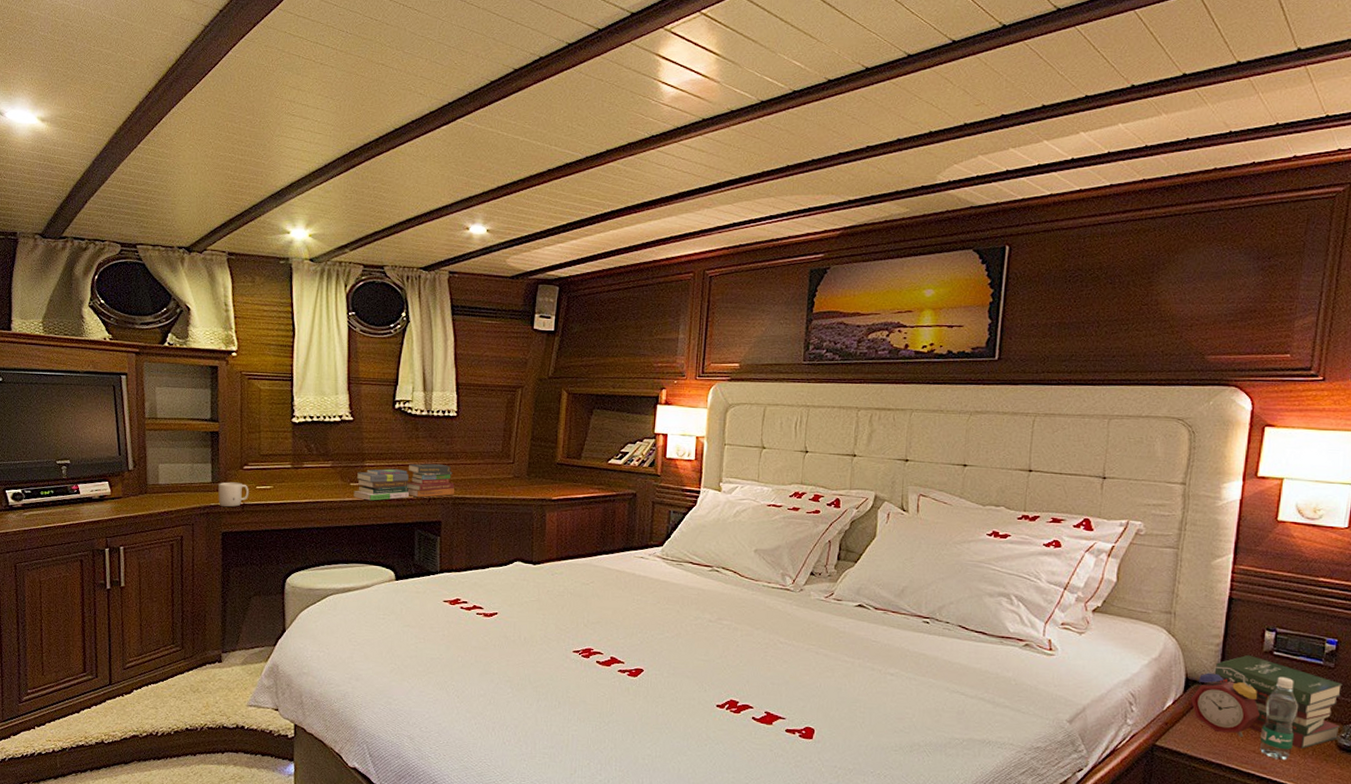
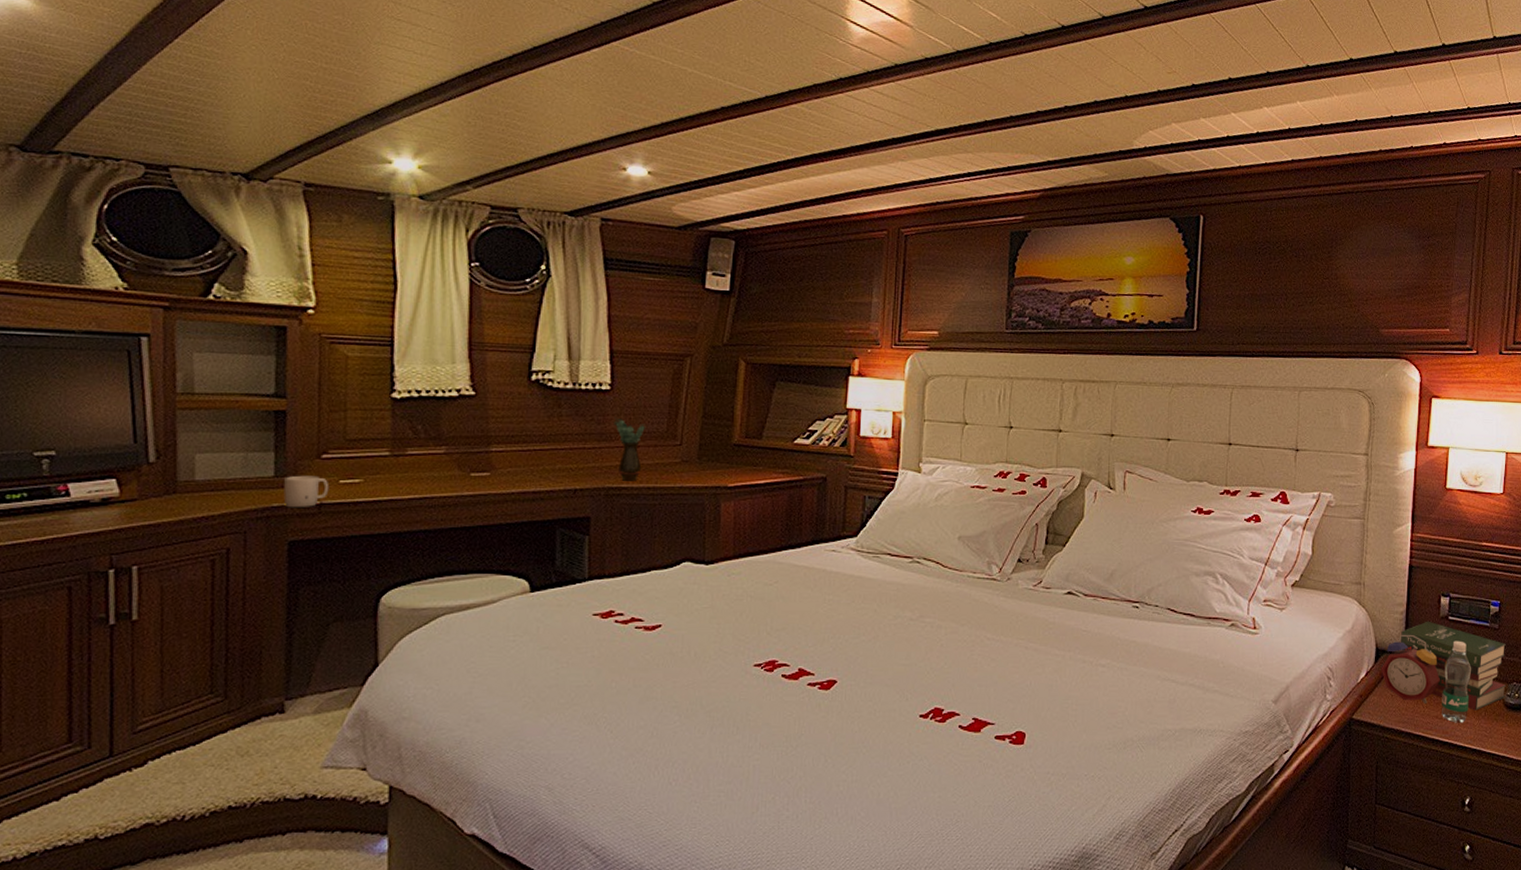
books: present [353,469,409,501] -> none [474,454,549,495]
books: present [407,463,454,498] -> none [546,447,607,489]
vase: none [459,439,485,493] -> present [614,417,645,481]

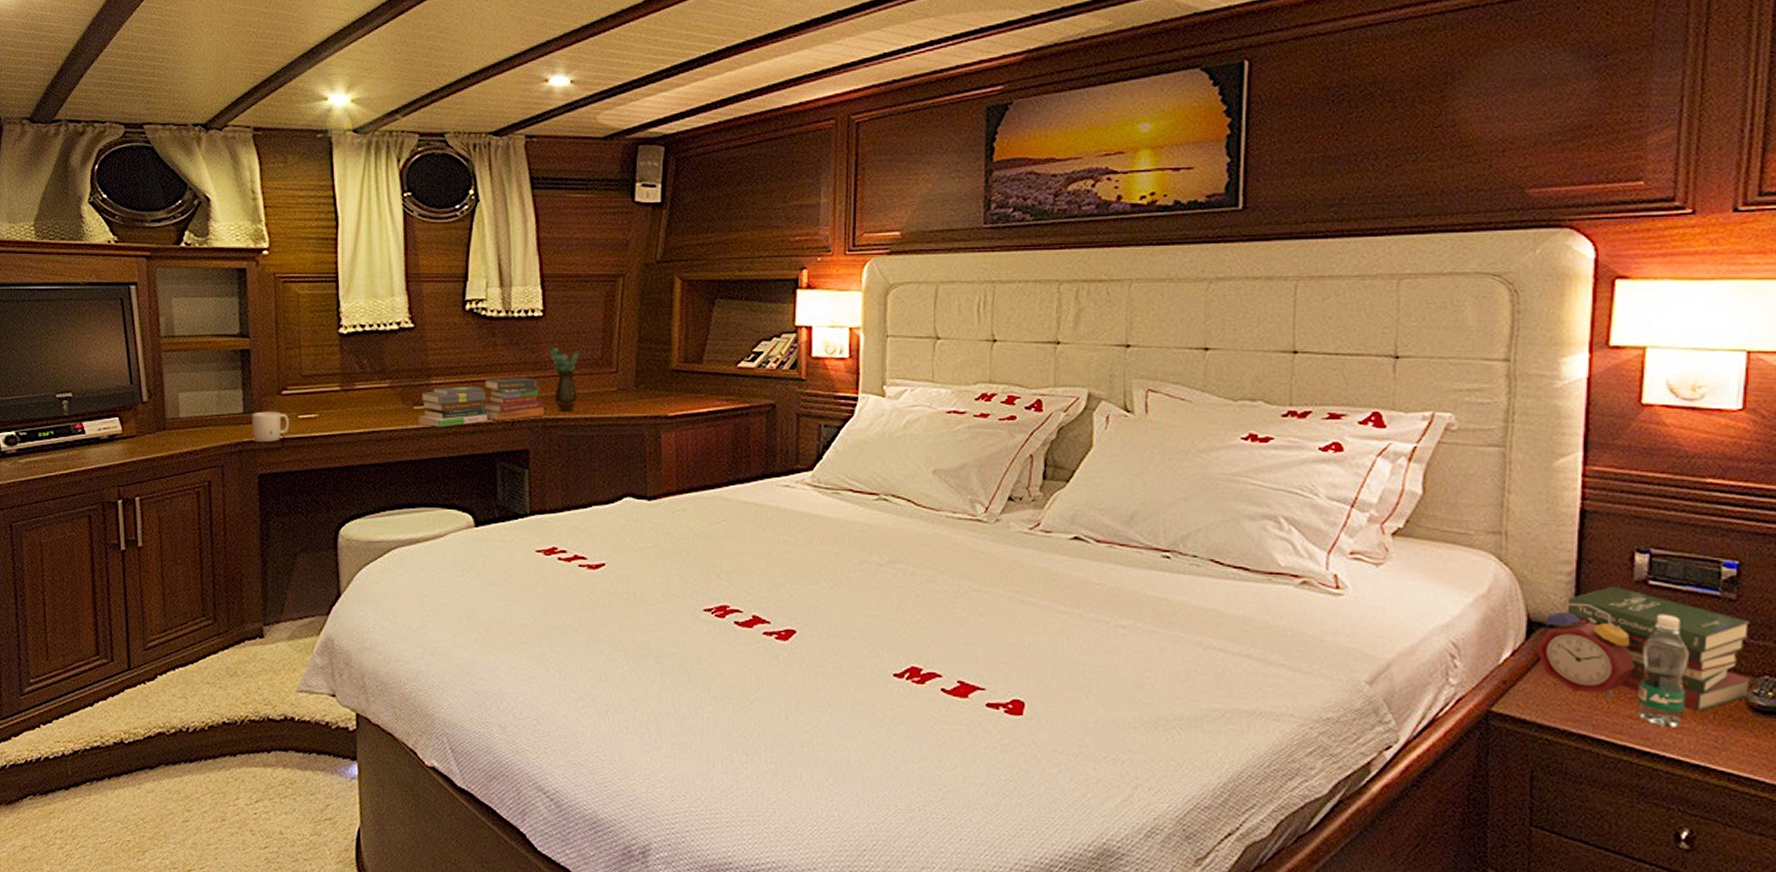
books: none [474,454,549,495] -> present [418,386,487,428]
books: none [546,447,607,489] -> present [484,377,543,421]

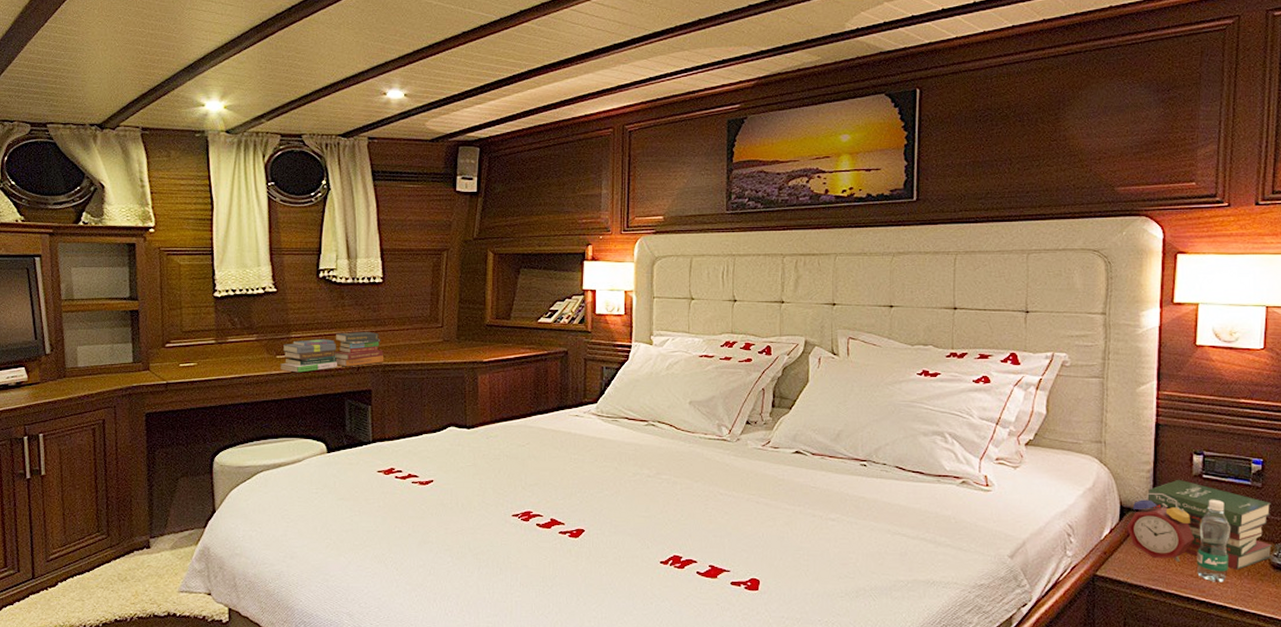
mug: present [251,411,290,443] -> none [139,361,173,387]
vase: present [548,345,579,412] -> none [387,305,412,359]

